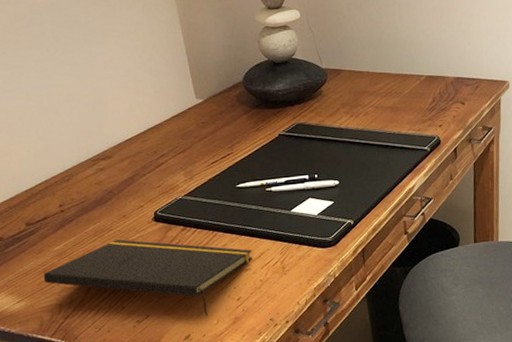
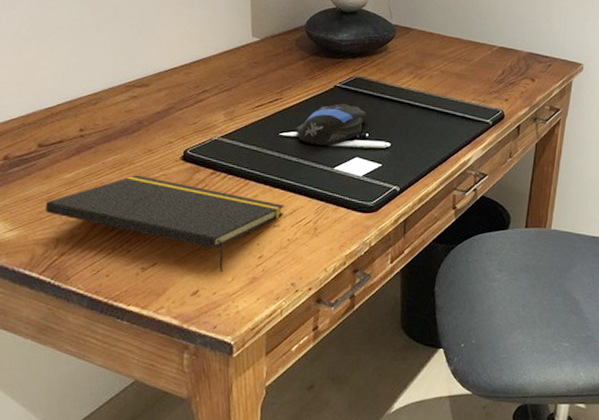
computer mouse: none [250,150,313,192] -> present [295,103,367,146]

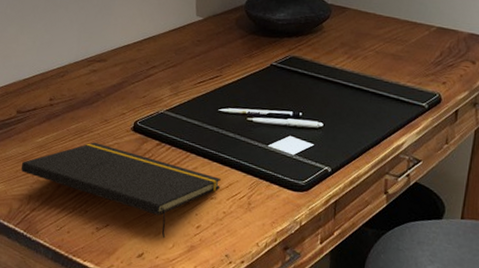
computer mouse: present [295,103,367,146] -> none [233,82,301,123]

